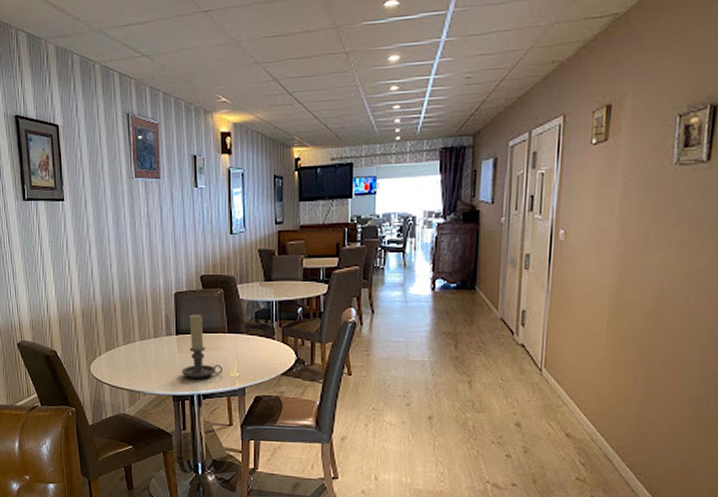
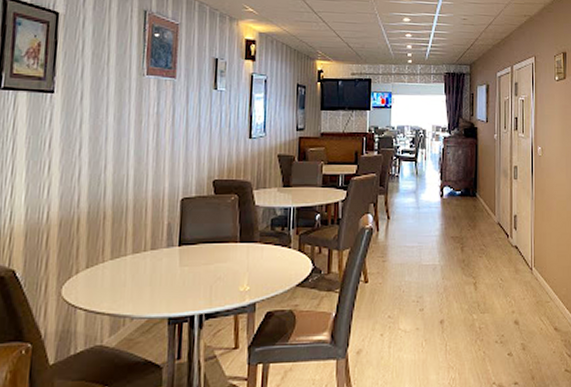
candle holder: present [182,314,223,379] -> none [182,222,232,297]

